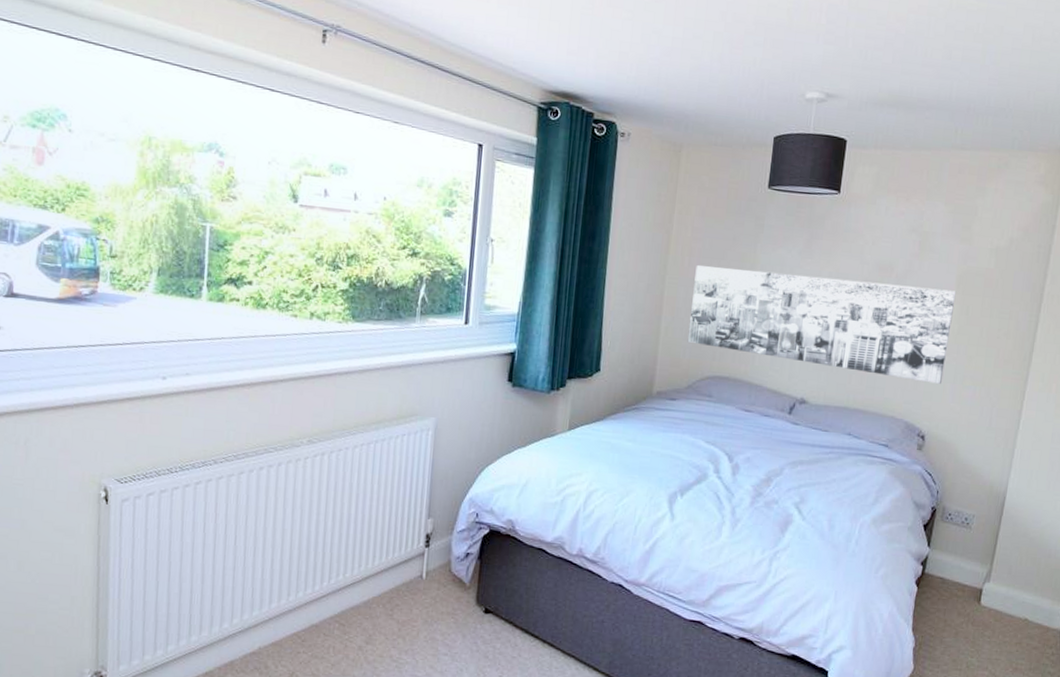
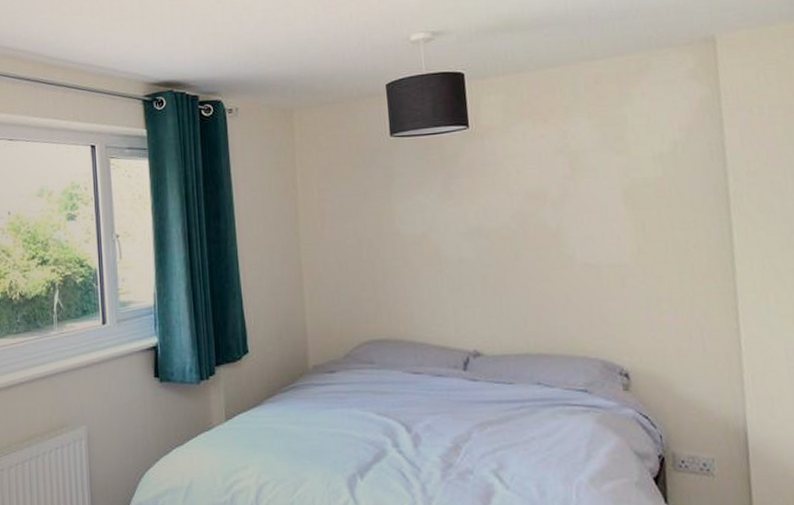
wall art: present [687,265,957,384] -> none [330,207,634,313]

